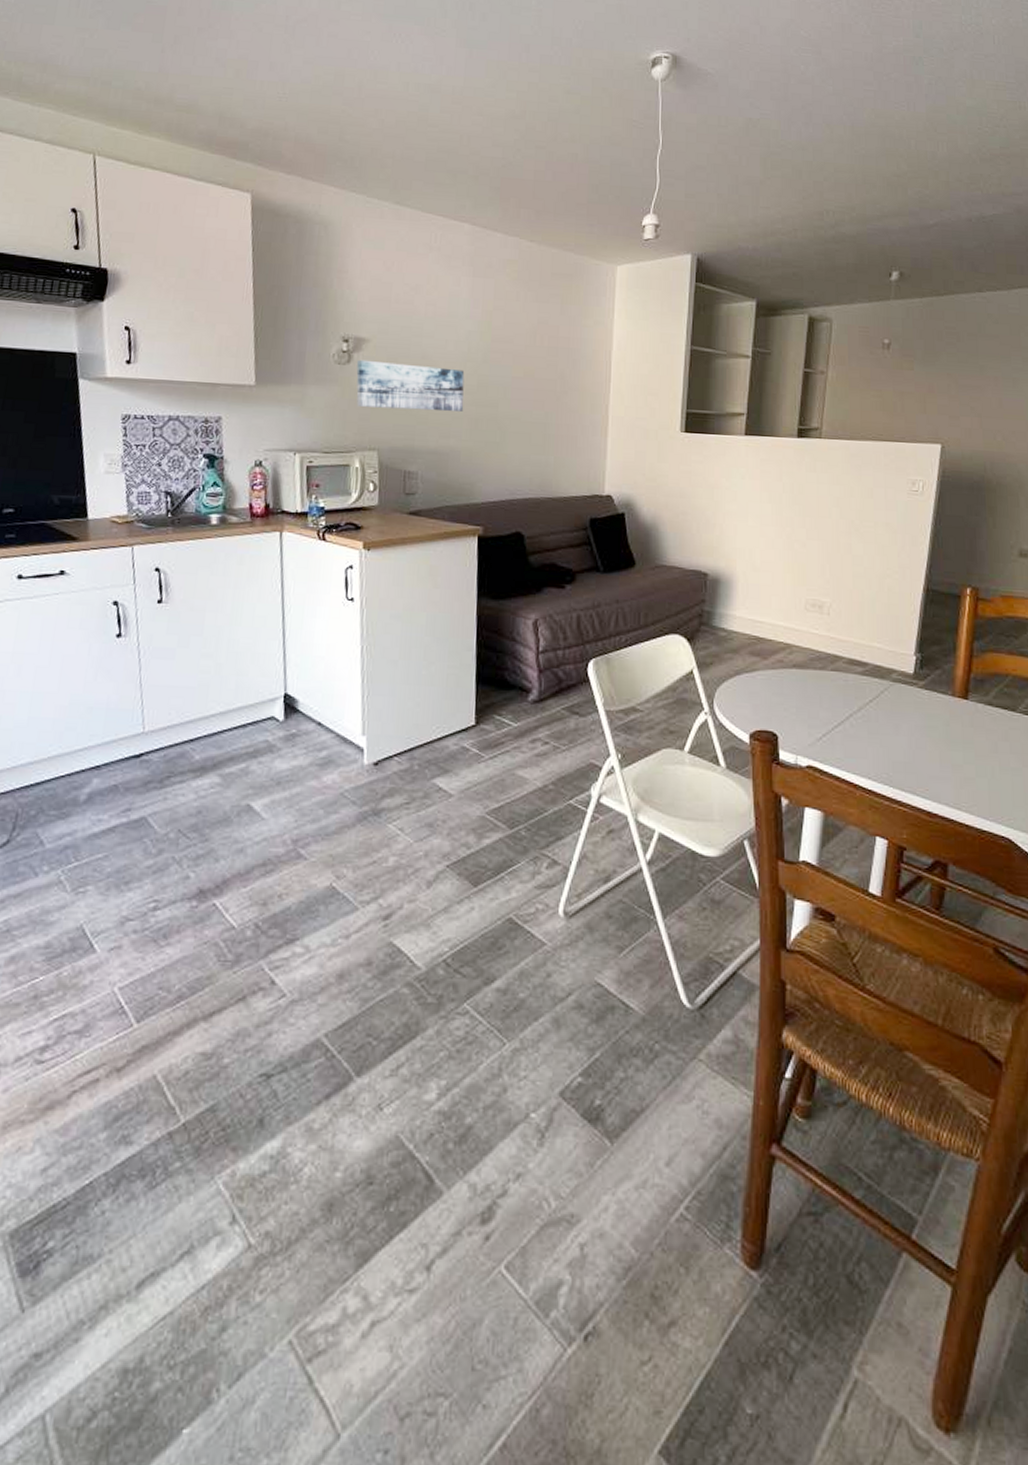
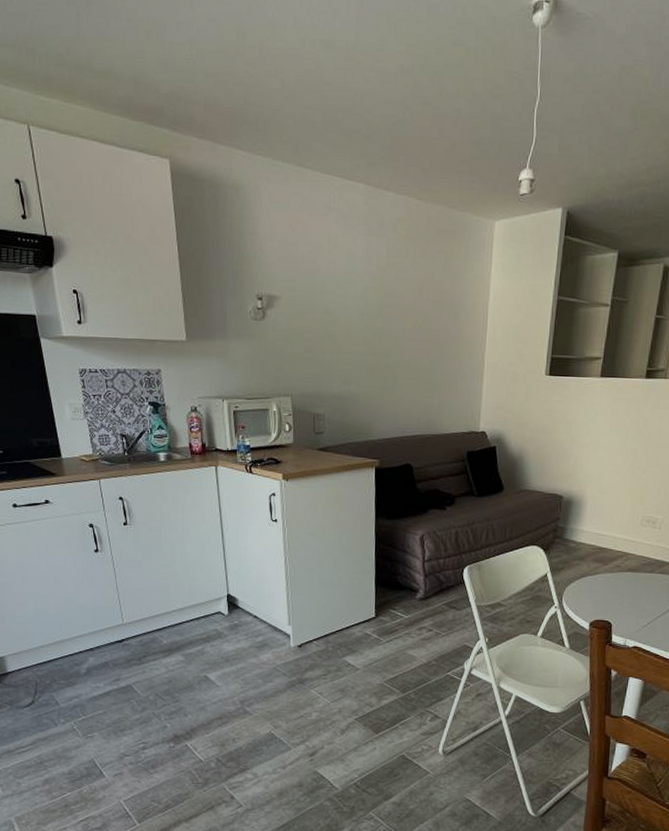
wall art: present [356,359,465,412] -> none [270,315,362,361]

